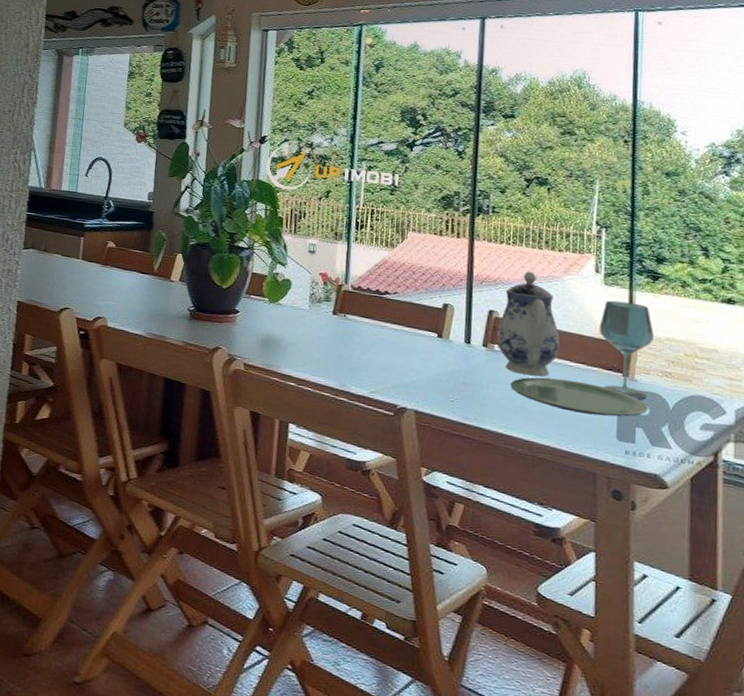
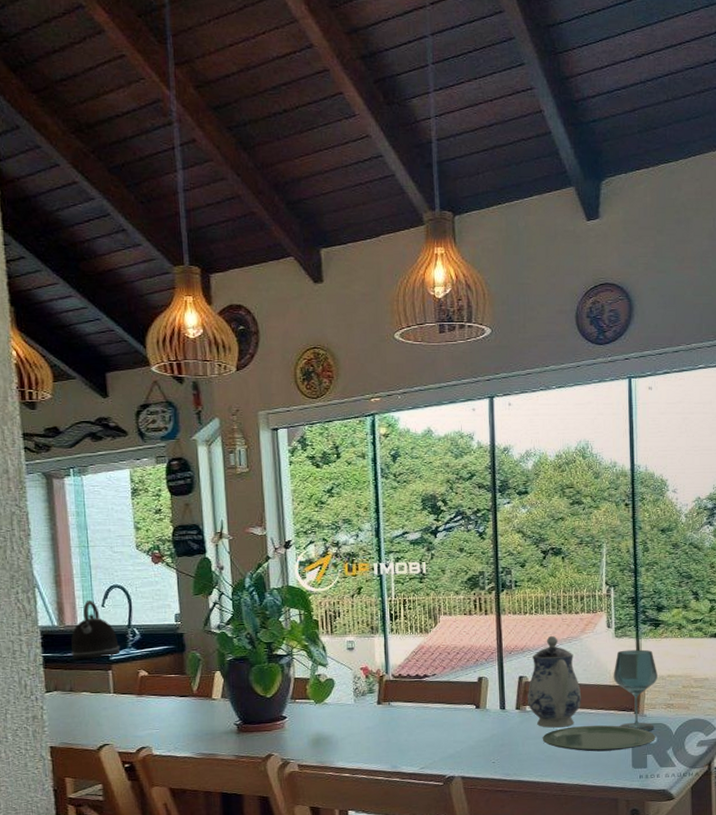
kettle: none [51,169,95,224] -> present [71,601,120,659]

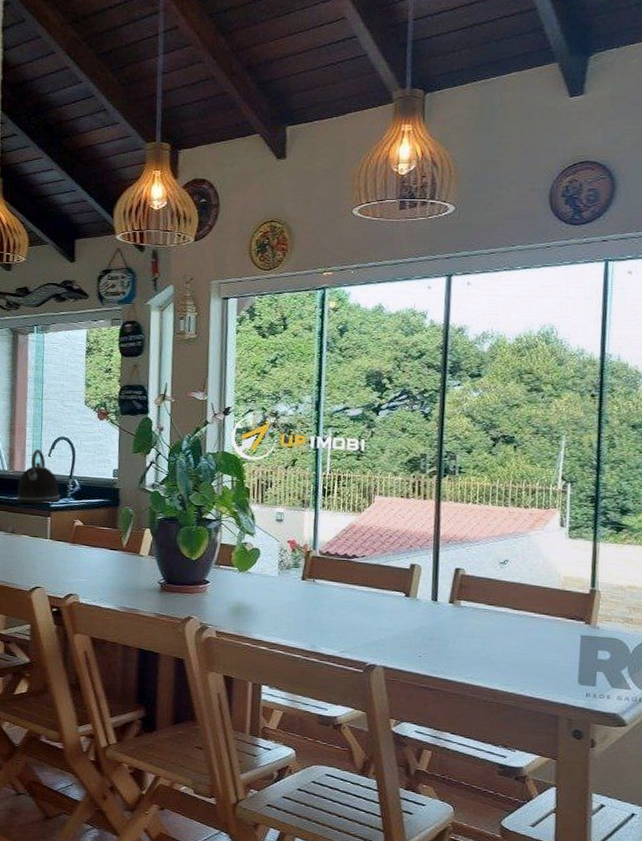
teapot: present [528,636,582,728] -> none [463,529,525,629]
plate: present [542,725,656,752] -> none [476,629,609,663]
wine glass: present [613,649,657,732] -> none [563,553,616,646]

